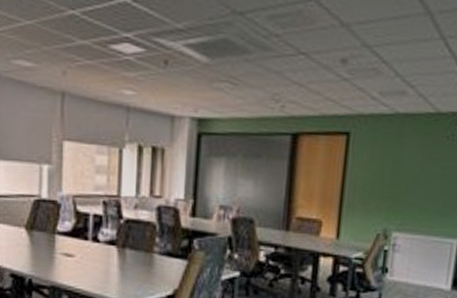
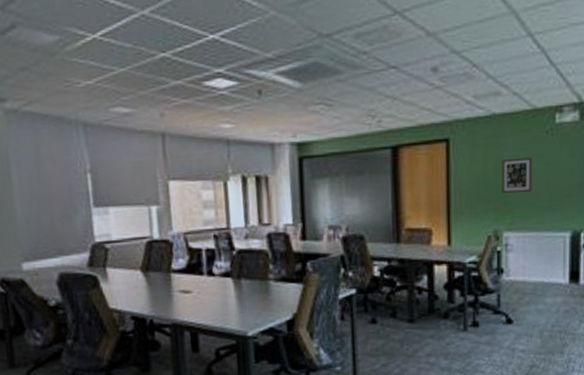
wall art: none [395,159,430,196] -> present [501,157,532,193]

